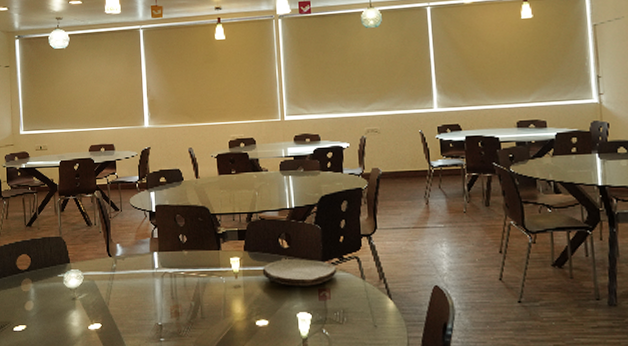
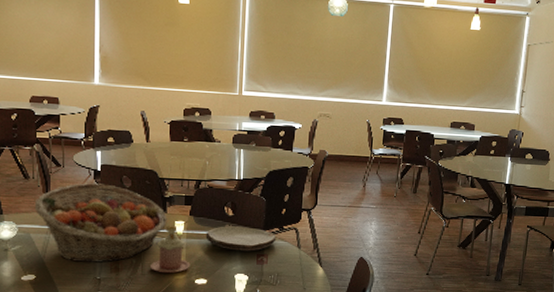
fruit basket: none [97,224,223,307] -> present [34,183,167,263]
mug: none [210,262,250,316] -> present [150,225,191,274]

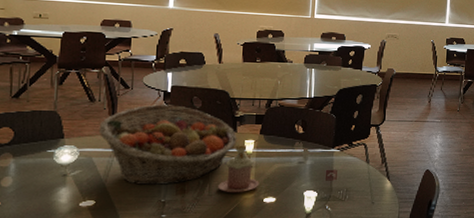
plate: present [205,226,277,251] -> none [275,143,346,168]

